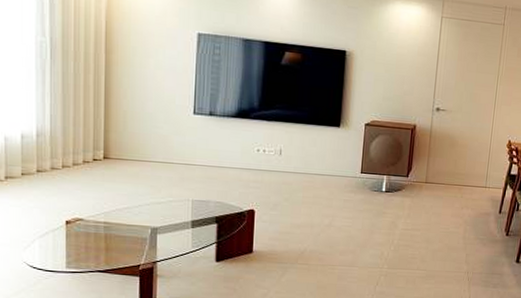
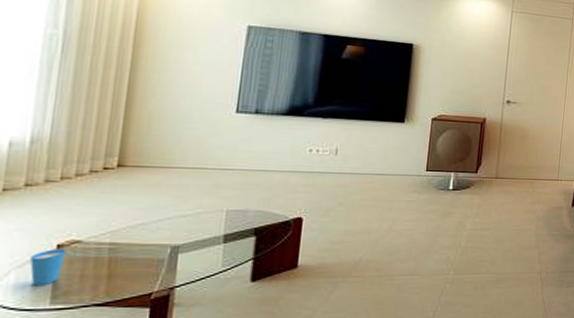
cup: none [48,224,73,253] -> present [30,249,67,286]

